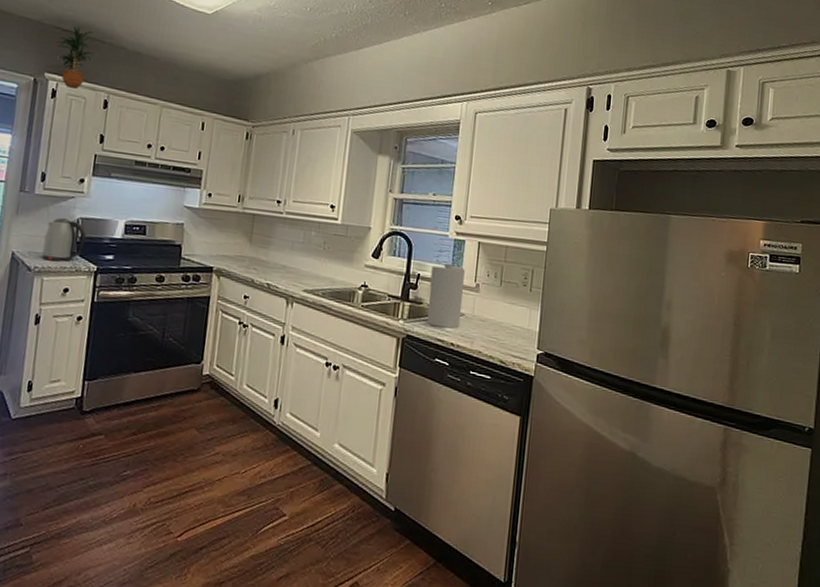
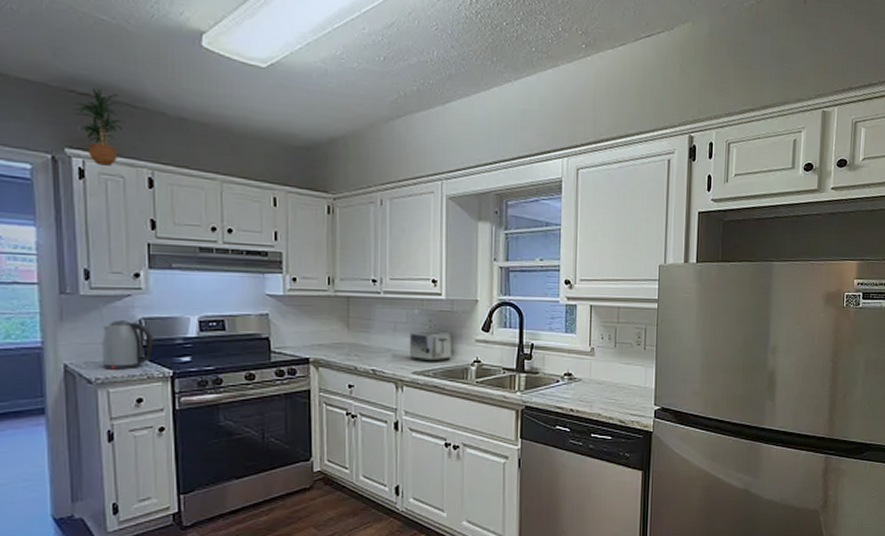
toaster: none [302,251,343,284] -> present [409,331,452,364]
paper towel holder: present [427,263,465,329] -> none [544,329,579,395]

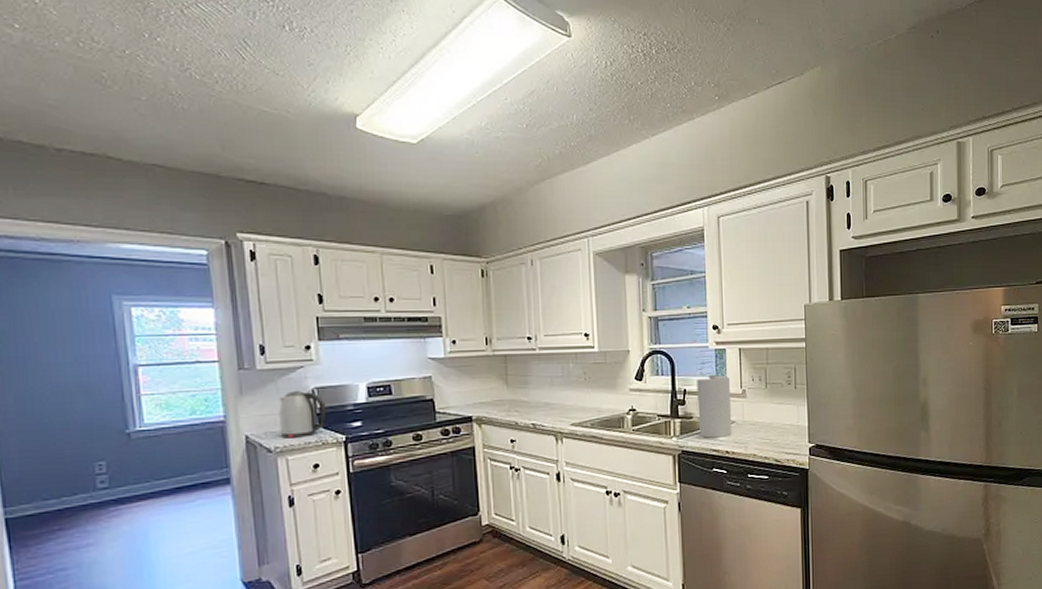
potted plant: present [74,88,126,166] -> none [243,174,291,247]
toaster: present [409,331,452,364] -> none [565,383,607,415]
paper towel holder: none [544,329,579,395] -> present [697,374,732,438]

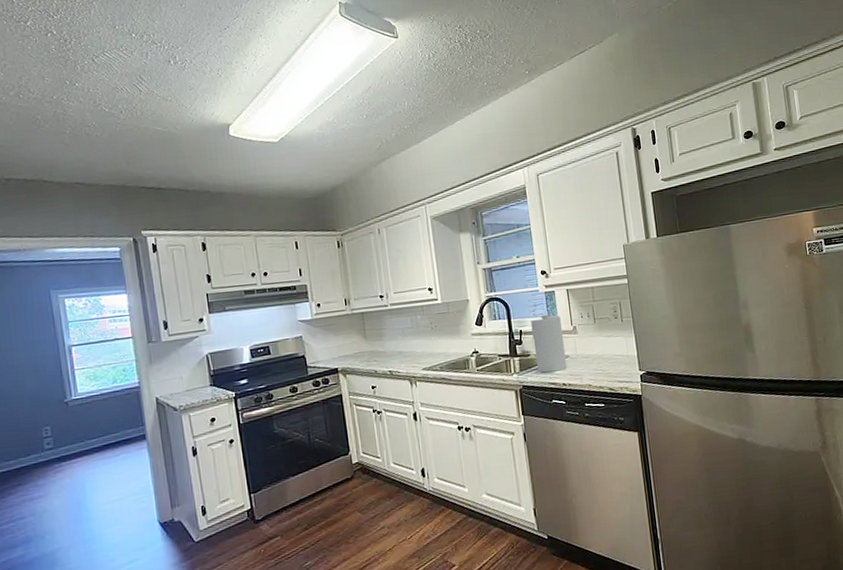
kettle: present [279,391,327,439] -> none [181,357,220,398]

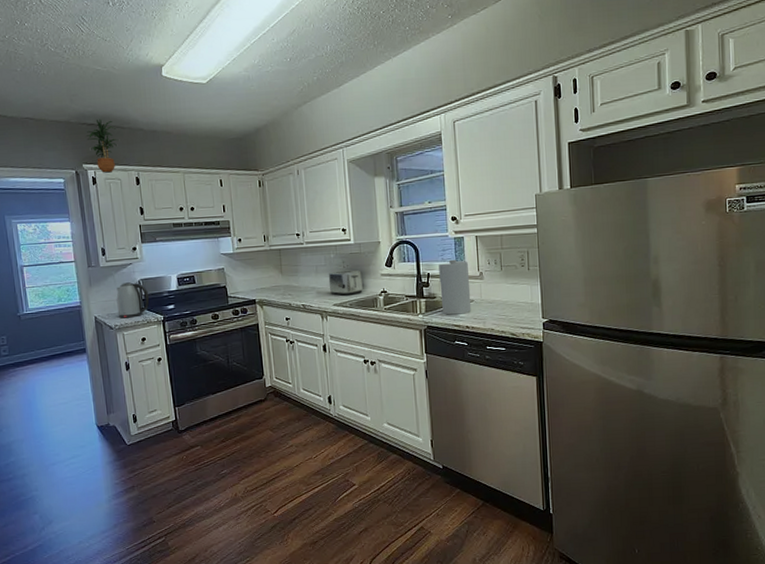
potted plant: none [145,181,182,240] -> present [86,118,119,173]
kettle: none [181,357,220,398] -> present [116,282,150,319]
toaster: none [415,330,453,359] -> present [328,270,363,297]

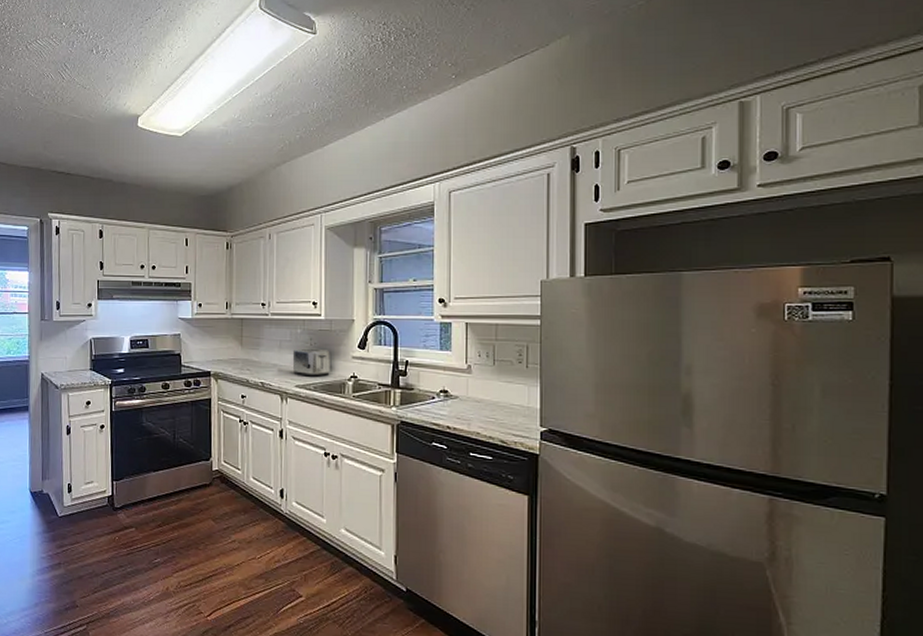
potted plant: present [86,118,119,173] -> none [55,167,87,223]
kettle: present [116,282,150,319] -> none [65,340,99,379]
paper towel holder: present [439,259,472,315] -> none [419,347,455,412]

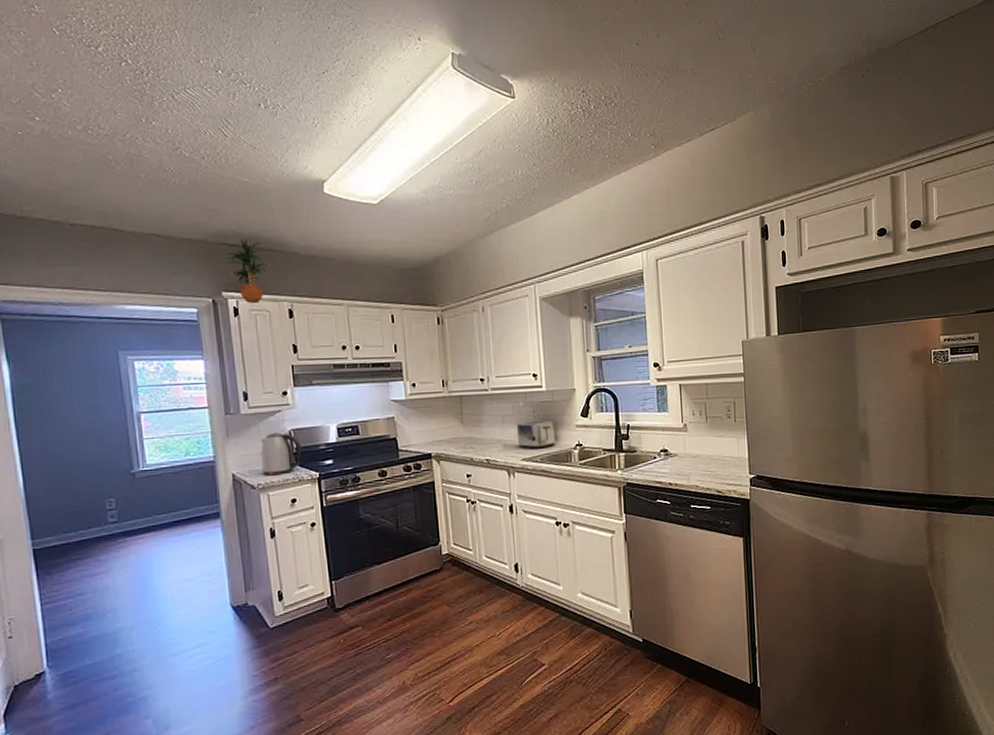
potted plant: none [55,167,87,223] -> present [227,238,268,303]
kettle: none [65,340,99,379] -> present [260,433,303,476]

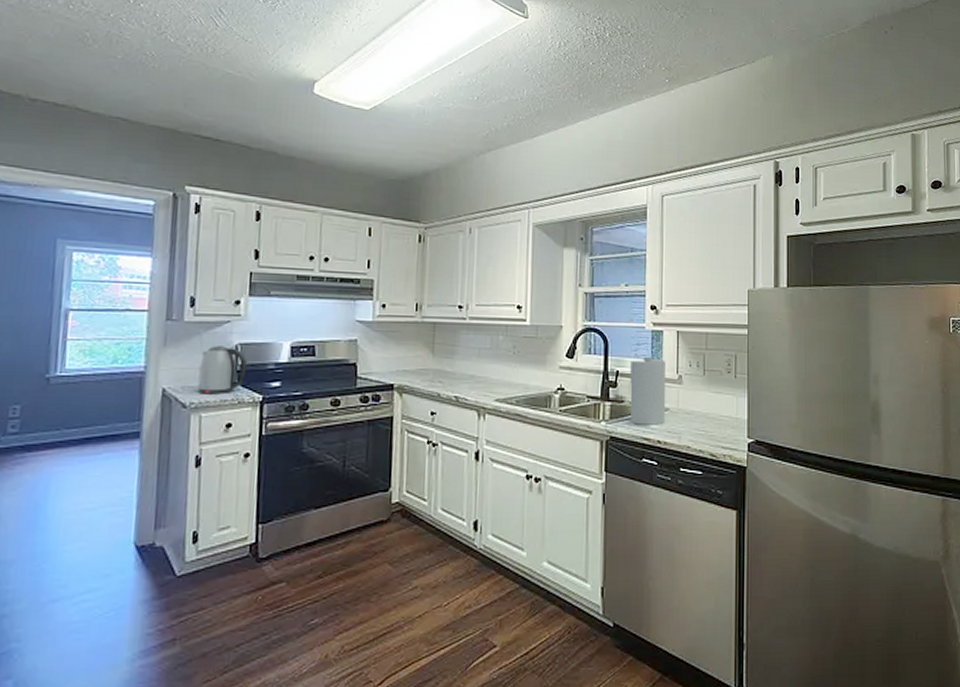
potted plant: present [227,238,268,303] -> none [197,132,242,201]
toaster: present [516,420,555,450] -> none [492,357,536,391]
paper towel holder: none [639,409,675,471] -> present [629,356,666,425]

